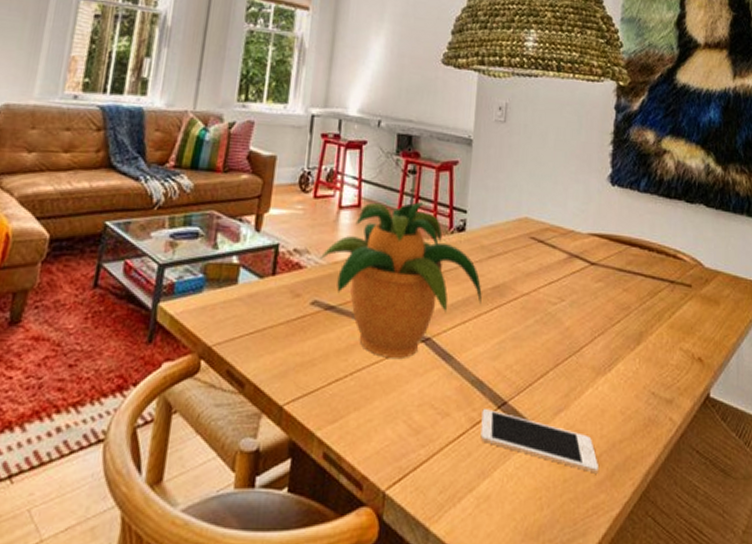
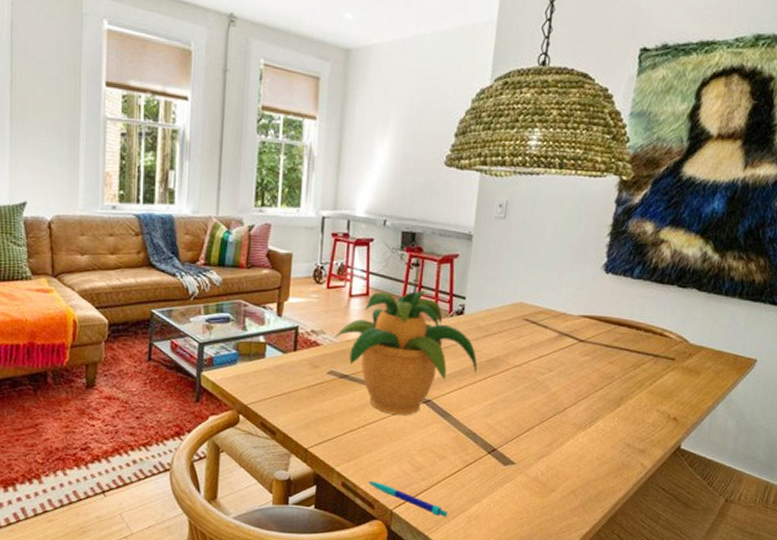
pen: none [355,449,452,501] -> present [368,480,448,518]
cell phone: present [480,409,598,474] -> none [472,454,574,503]

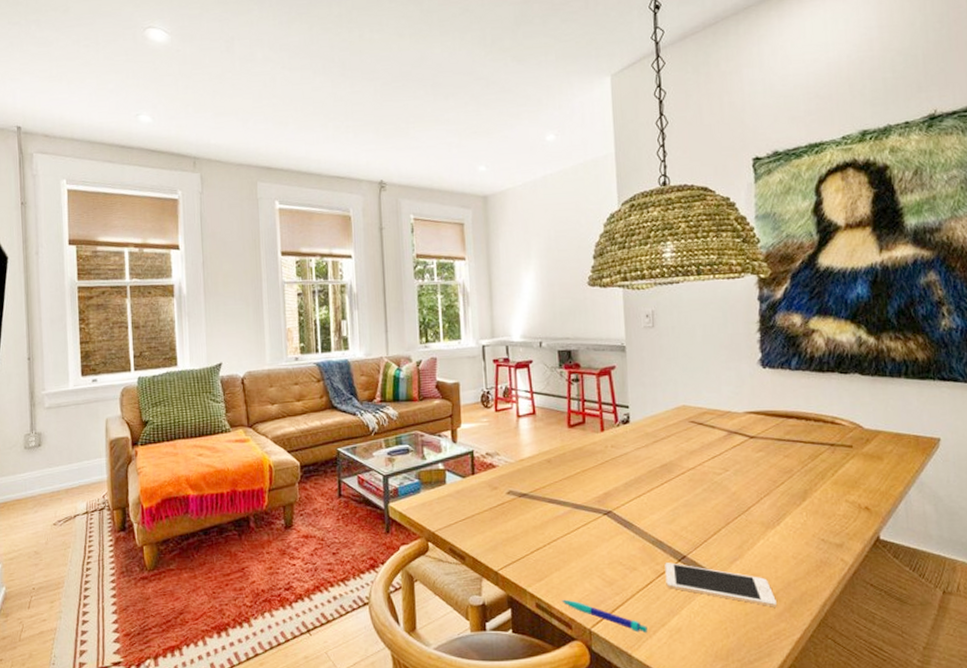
potted plant: present [335,290,478,415] -> none [509,404,652,529]
cell phone: none [472,454,574,503] -> present [665,562,777,607]

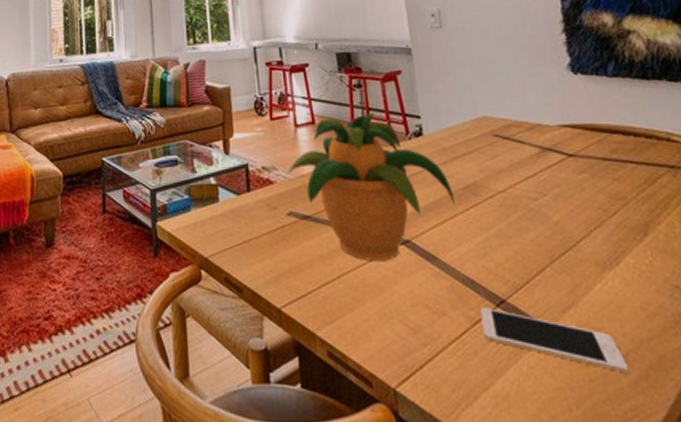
potted plant: none [509,404,652,529] -> present [288,113,455,261]
pen: present [561,599,648,634] -> none [358,348,467,399]

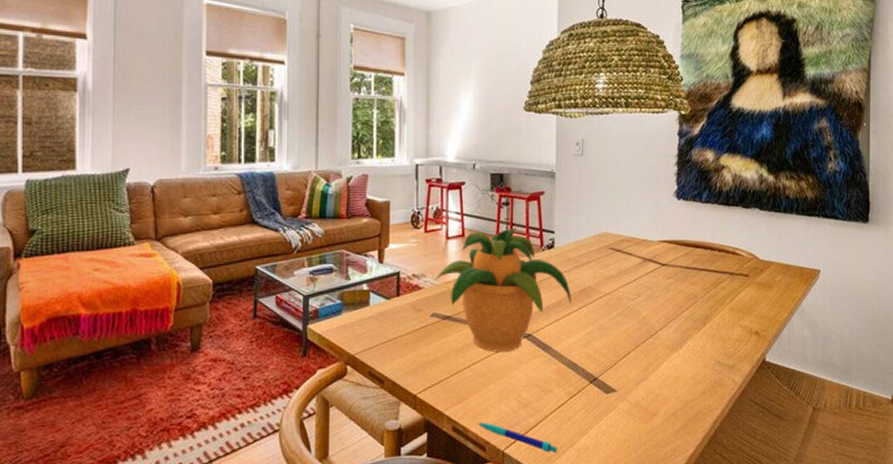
pen: none [358,348,467,399] -> present [477,422,557,454]
cell phone: present [480,308,629,374] -> none [577,384,674,426]

